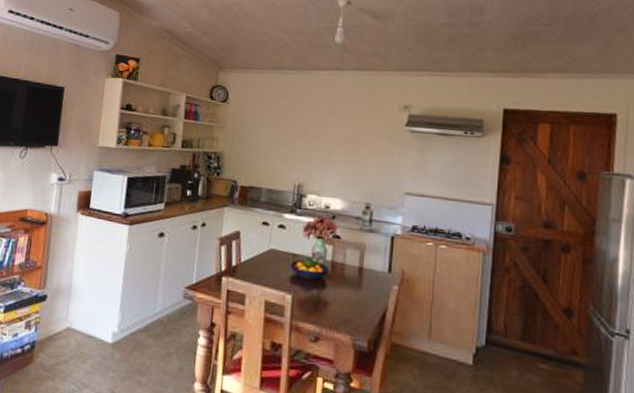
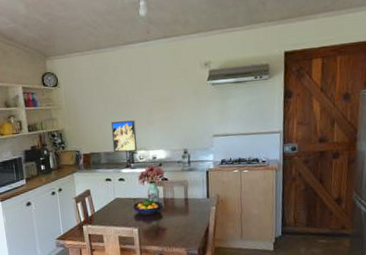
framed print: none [278,154,311,194] -> present [111,120,137,153]

